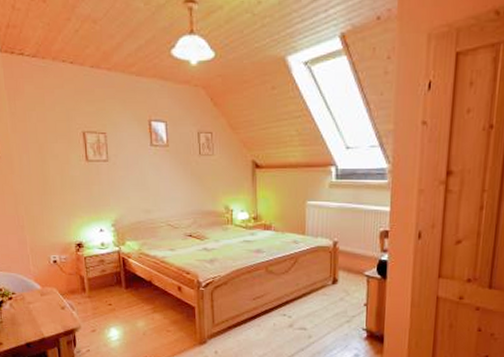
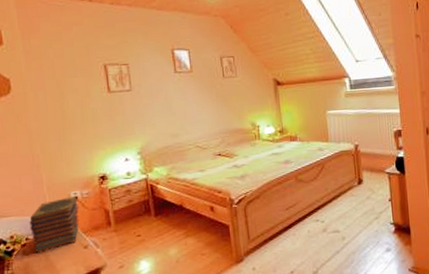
book stack: none [15,259,58,308] -> present [29,195,80,253]

